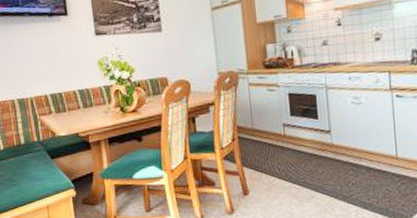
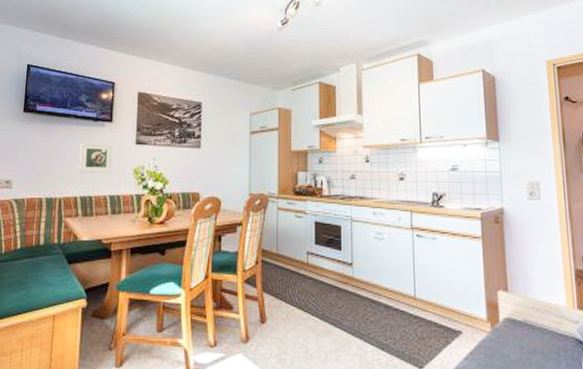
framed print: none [40,38,77,71] -> present [78,143,113,173]

